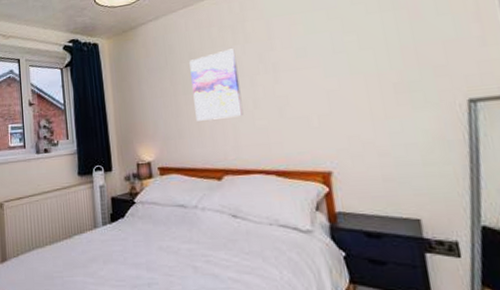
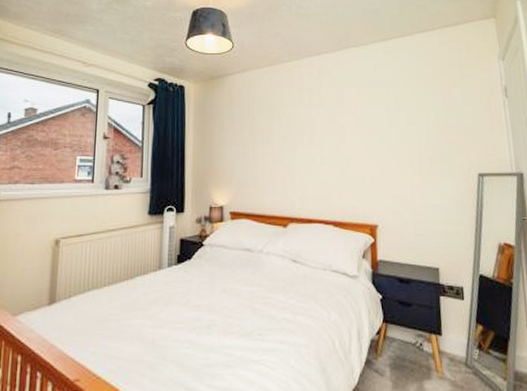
wall art: present [189,48,244,121] -> none [269,109,312,171]

